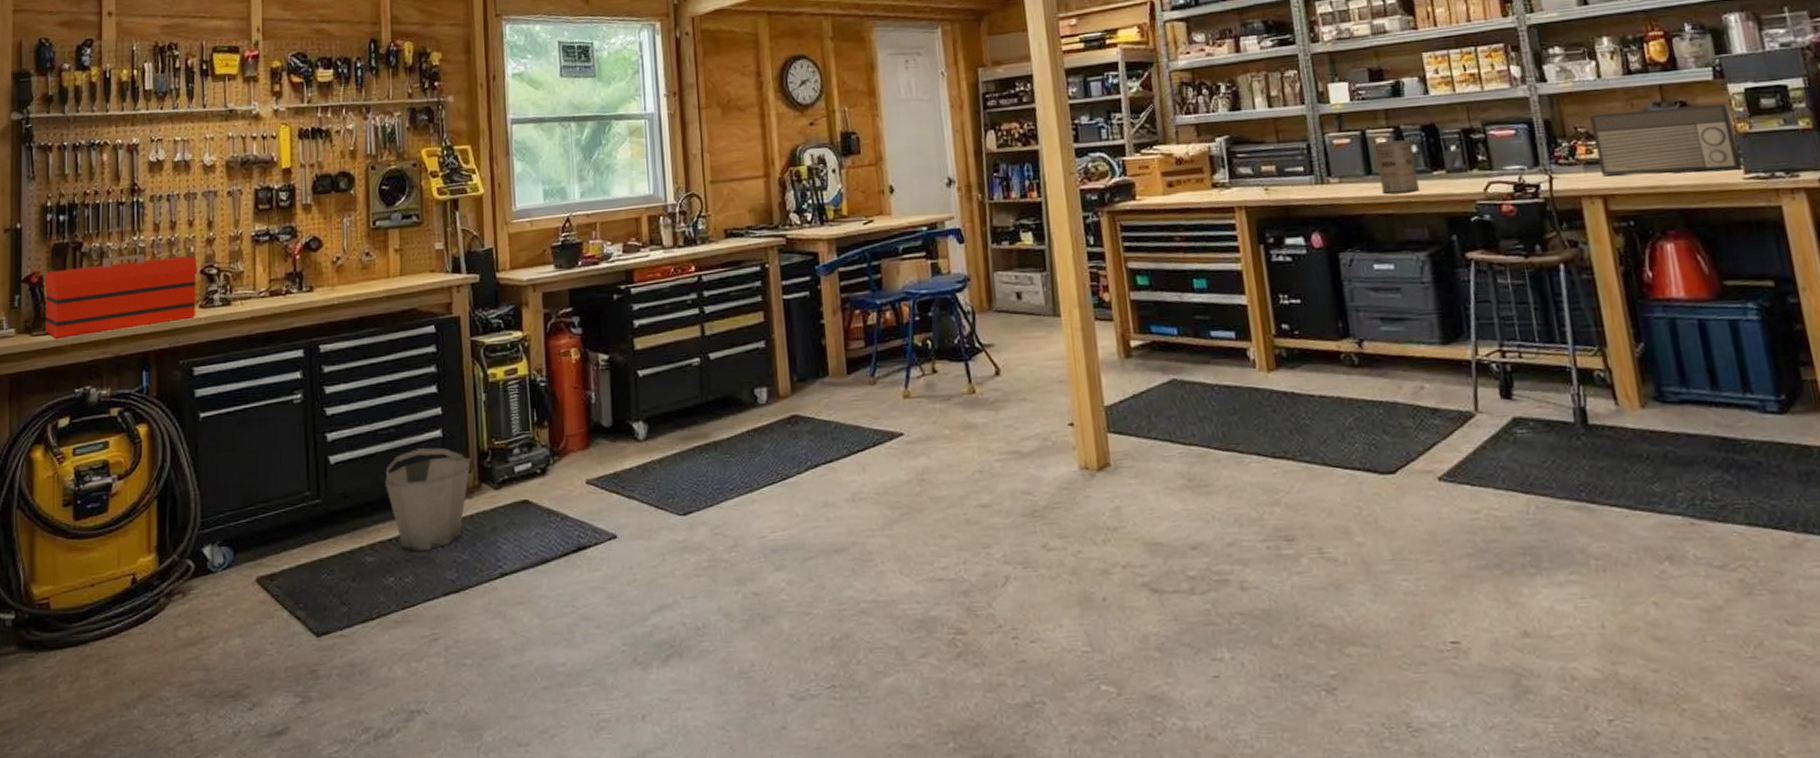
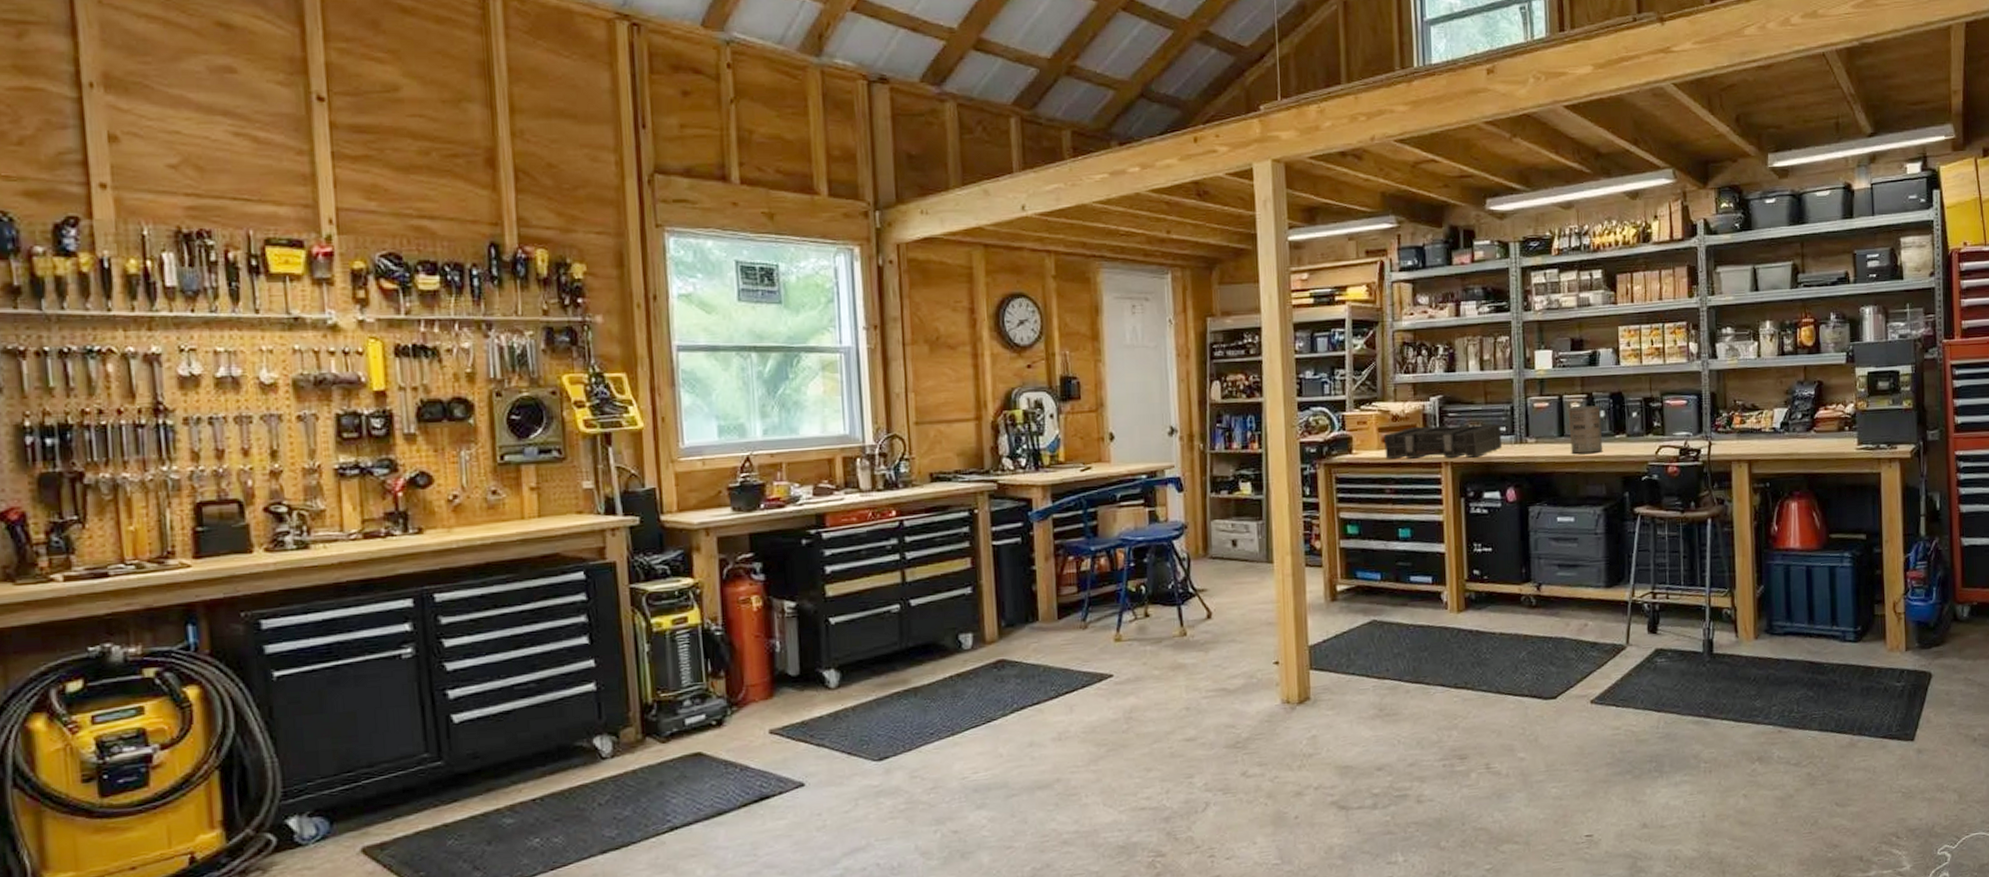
toolbox: present [44,254,198,339] -> none [29,488,261,588]
bucket: present [384,448,471,552] -> none [524,702,632,812]
tool box: none [1169,163,1302,205] -> present [1384,423,1503,460]
radio: present [1589,103,1743,177] -> none [1747,384,1857,444]

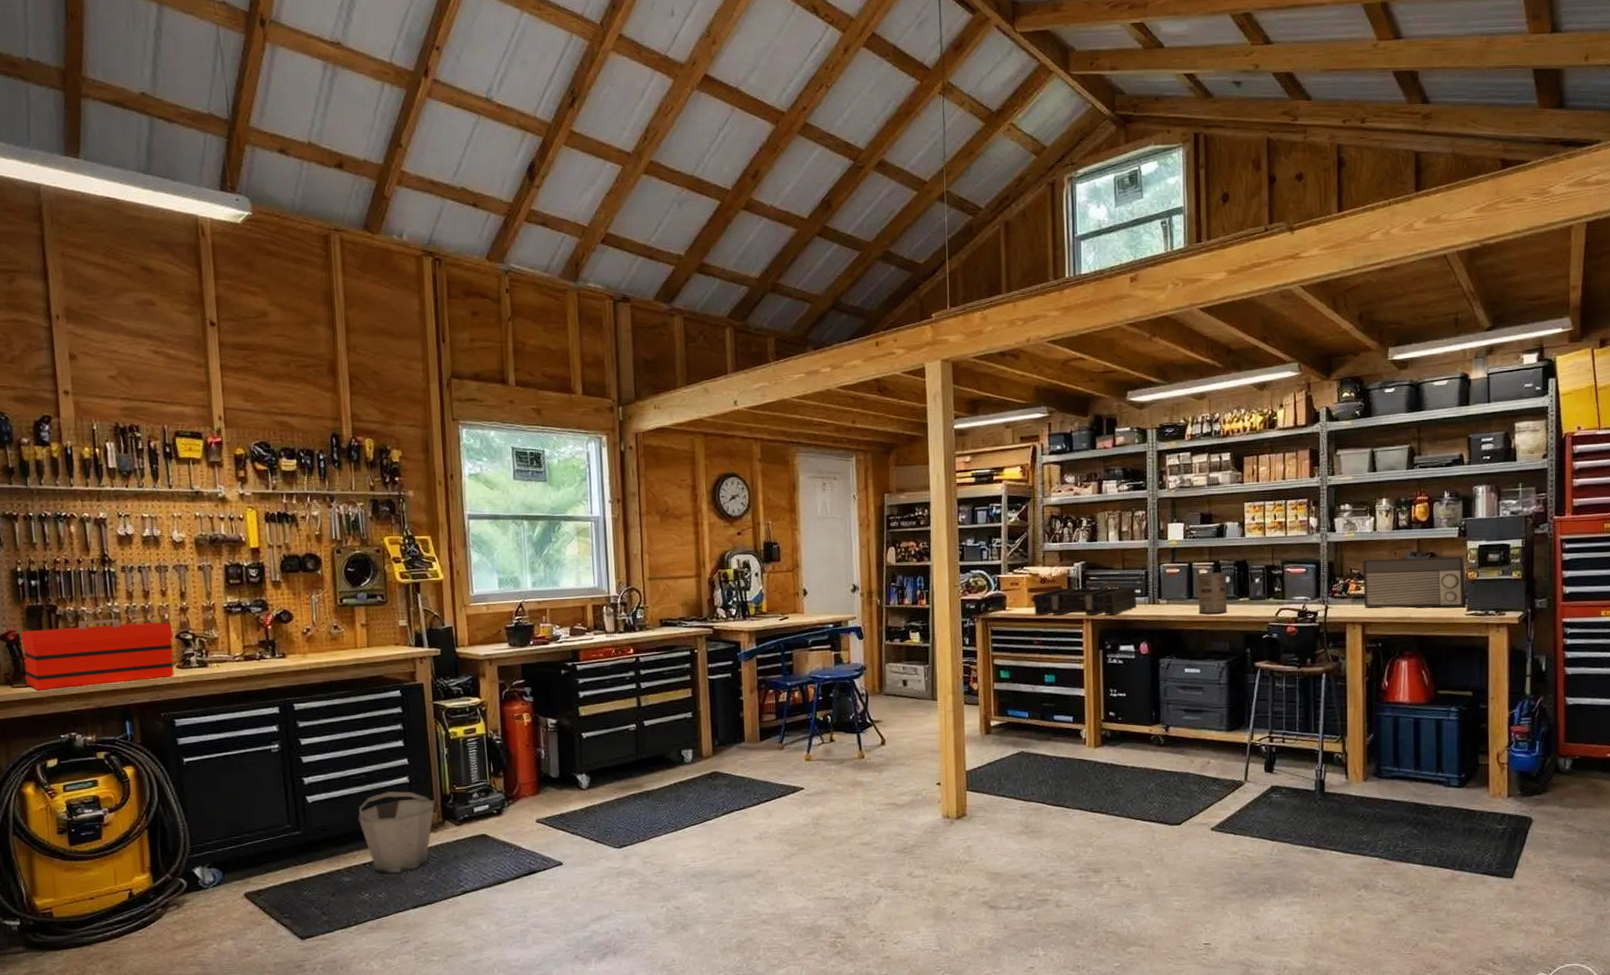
toolbox: none [29,488,261,588] -> present [21,619,174,691]
bucket: none [524,702,632,812] -> present [358,791,435,874]
radio: none [1747,384,1857,444] -> present [1363,556,1467,609]

